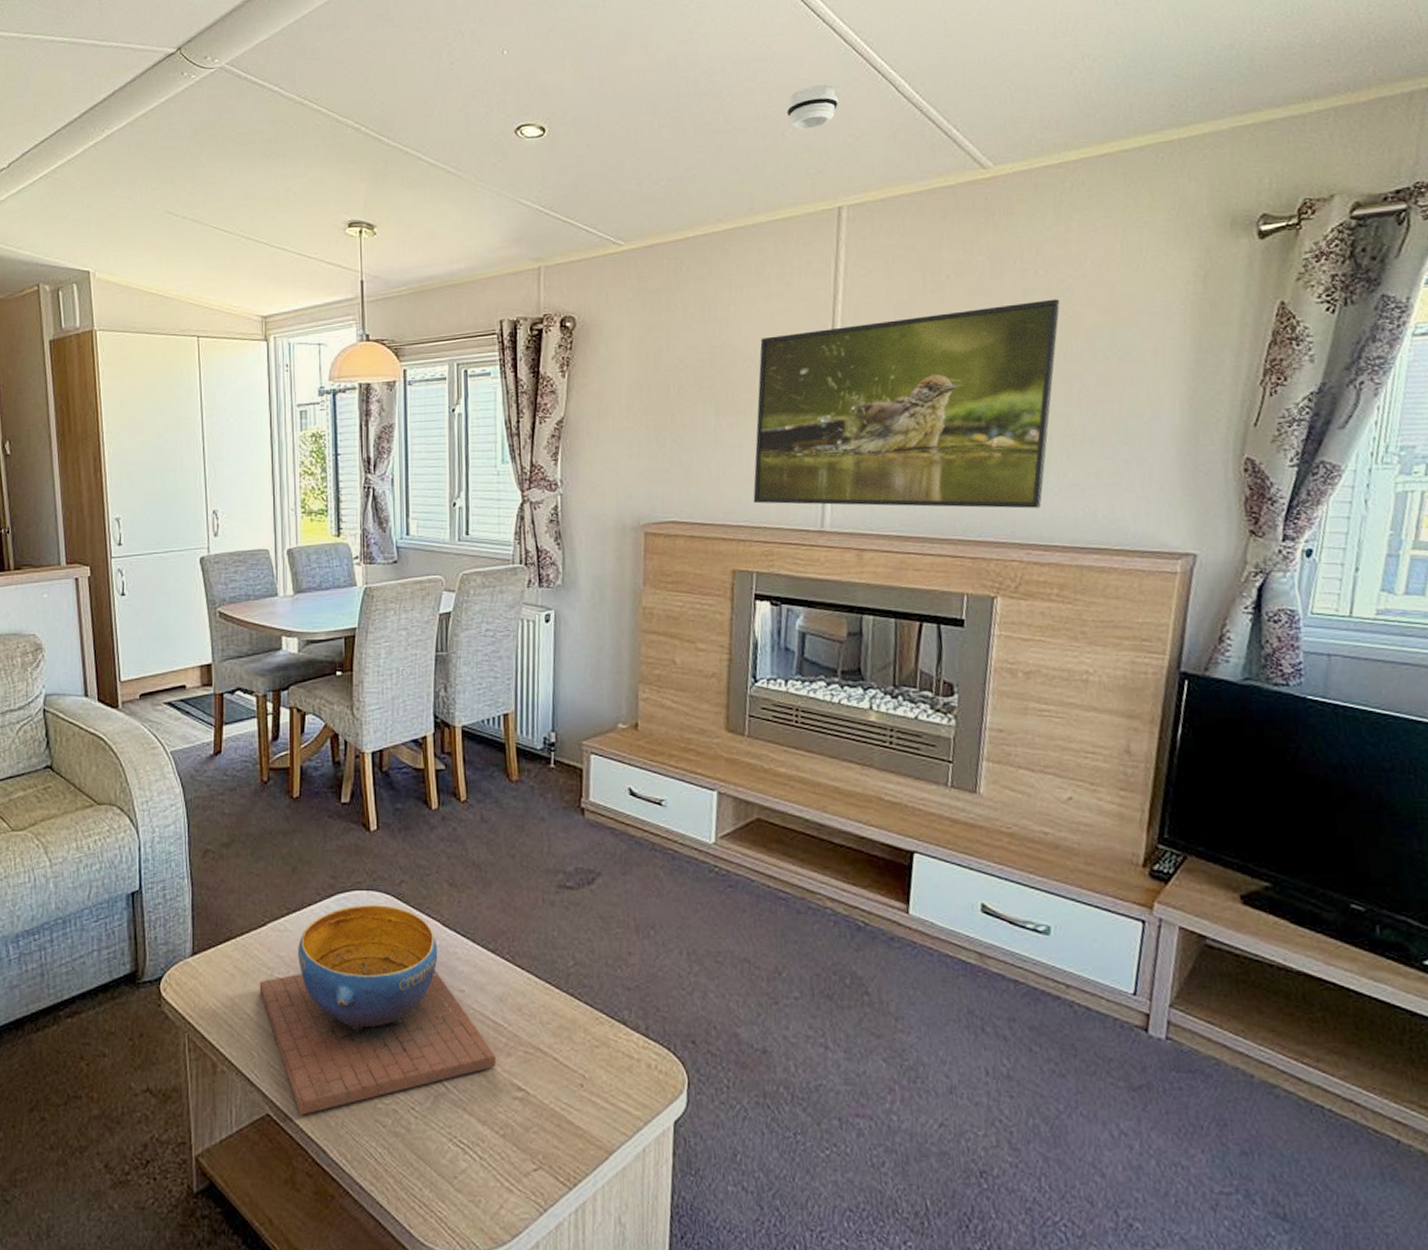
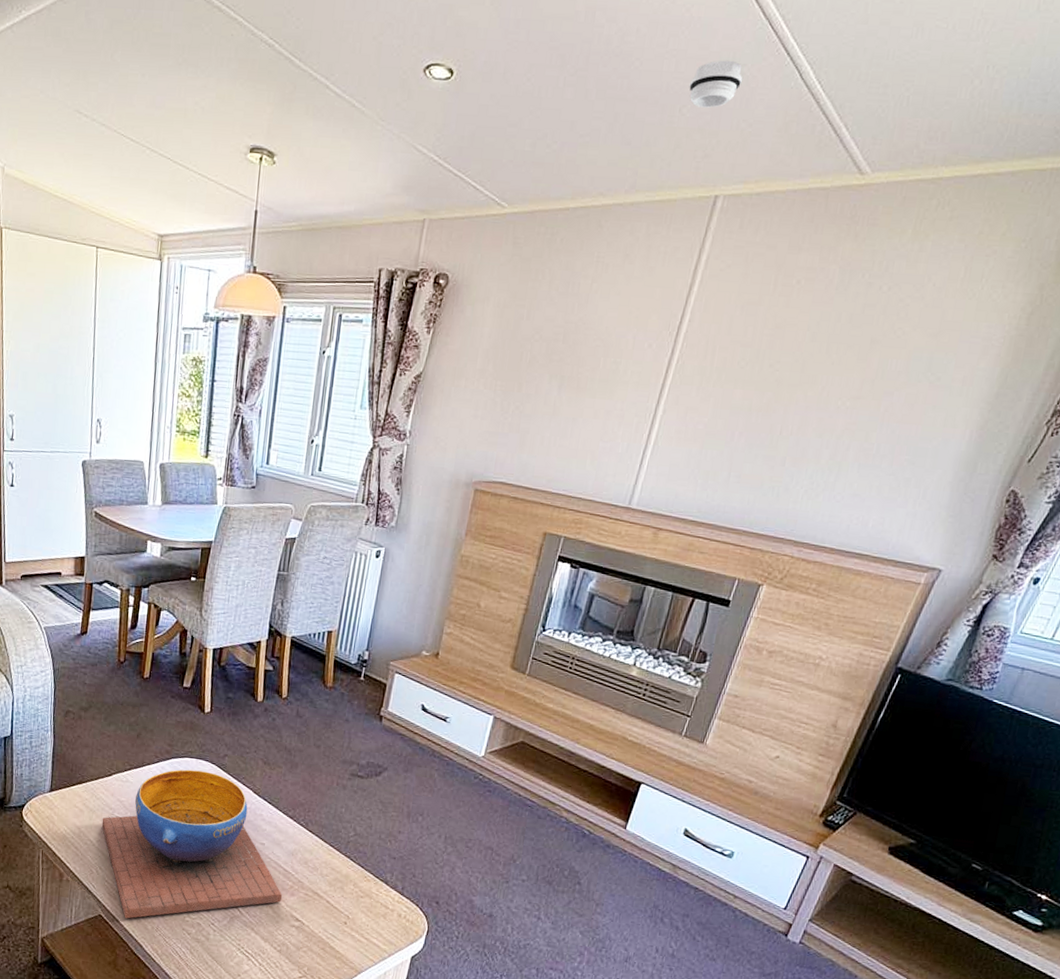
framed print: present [753,299,1060,509] -> none [575,316,894,512]

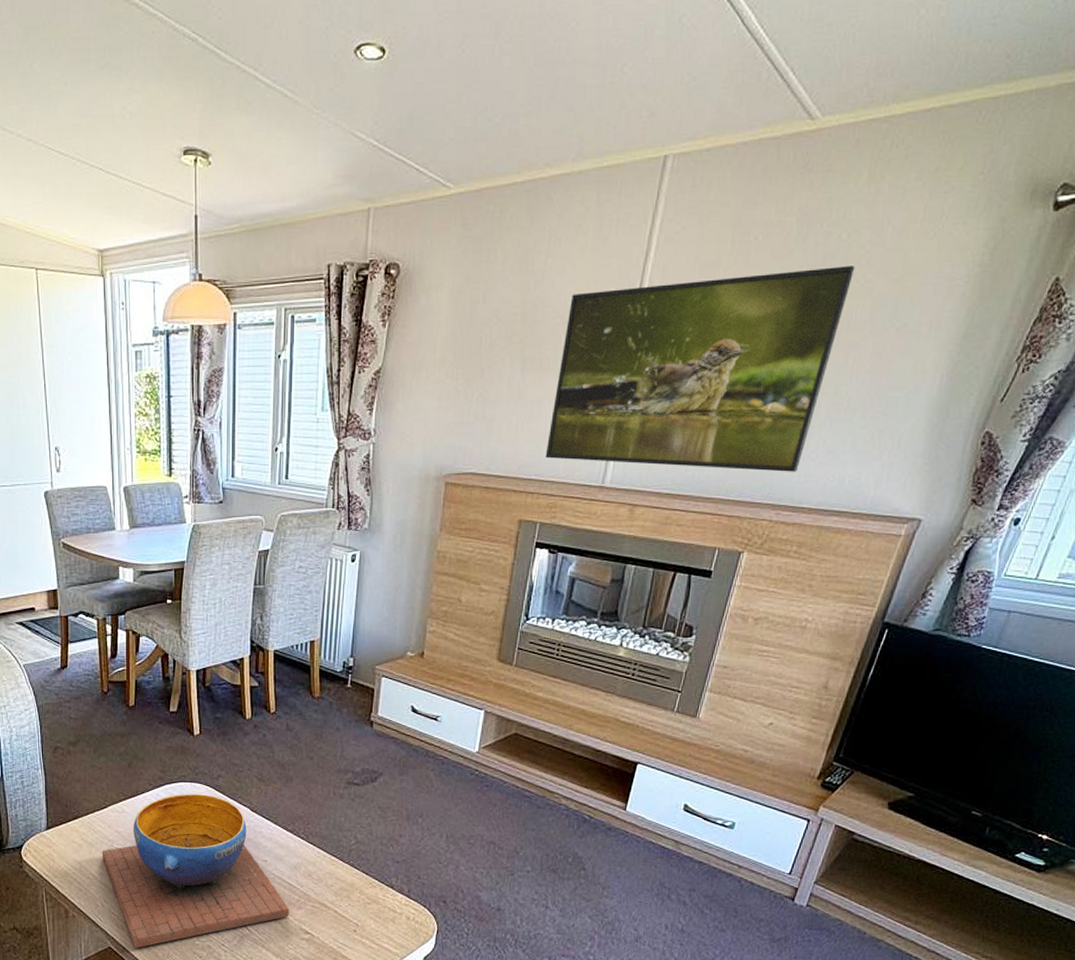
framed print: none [575,316,894,512] -> present [545,265,855,472]
smoke detector: present [689,60,743,108] -> none [629,12,684,64]

